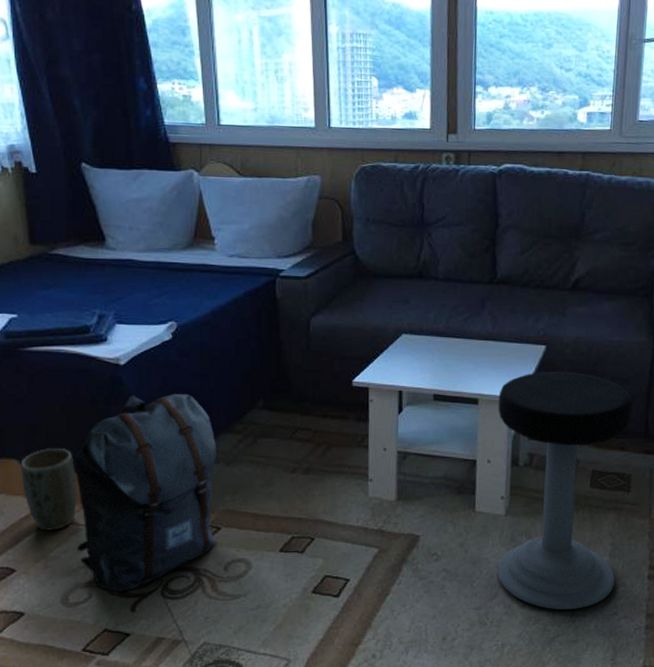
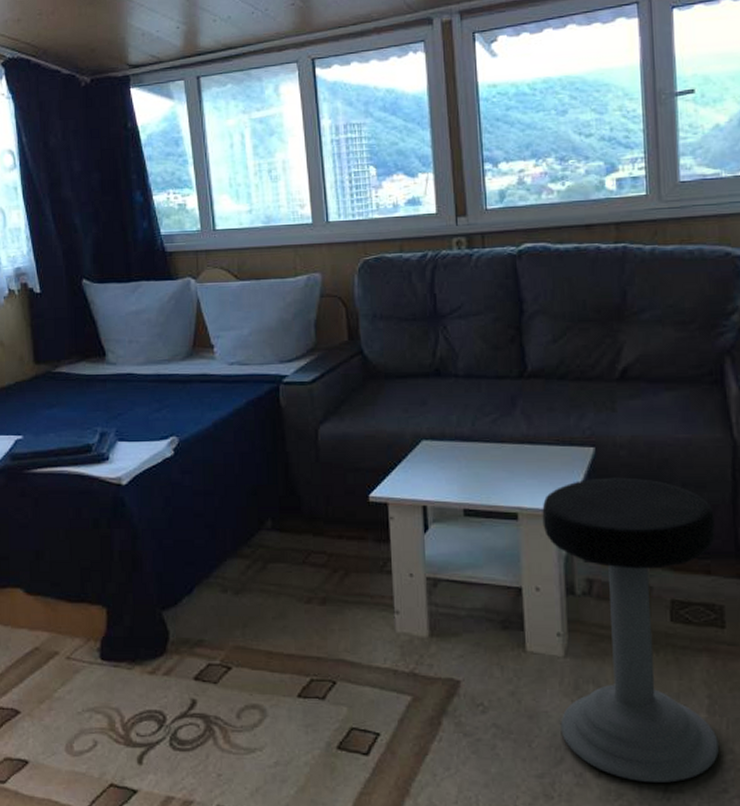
plant pot: present [20,449,77,532] -> none [25,577,81,669]
backpack: present [75,394,216,592] -> none [78,515,227,740]

